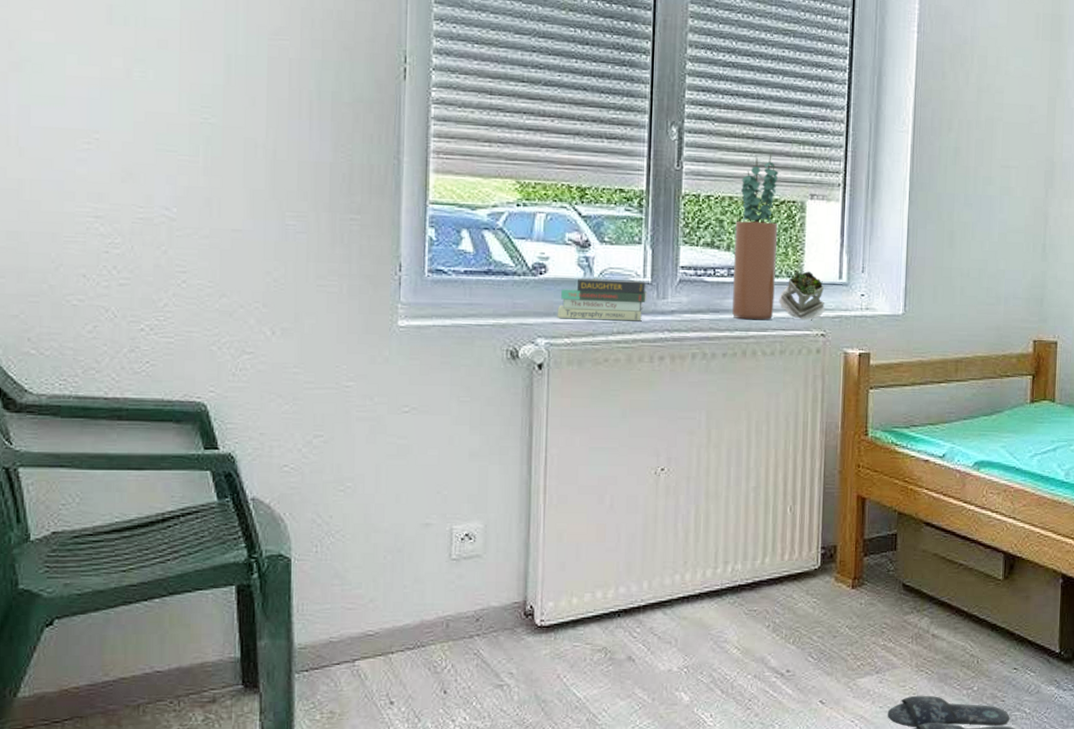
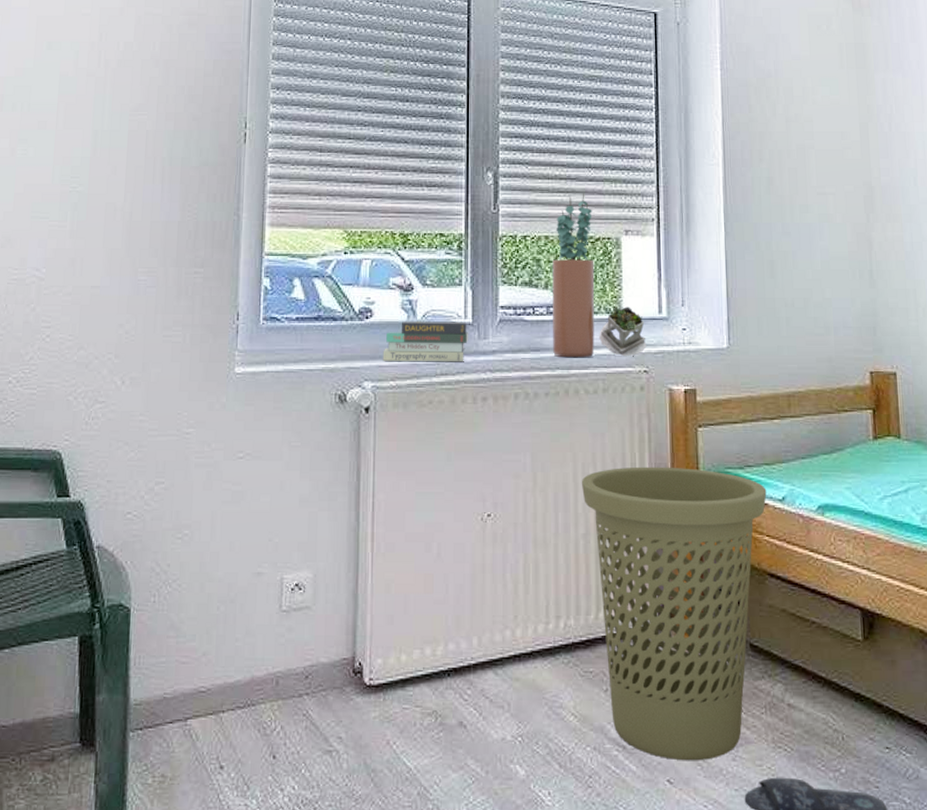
laundry basket: none [754,425,929,685] -> present [581,466,767,761]

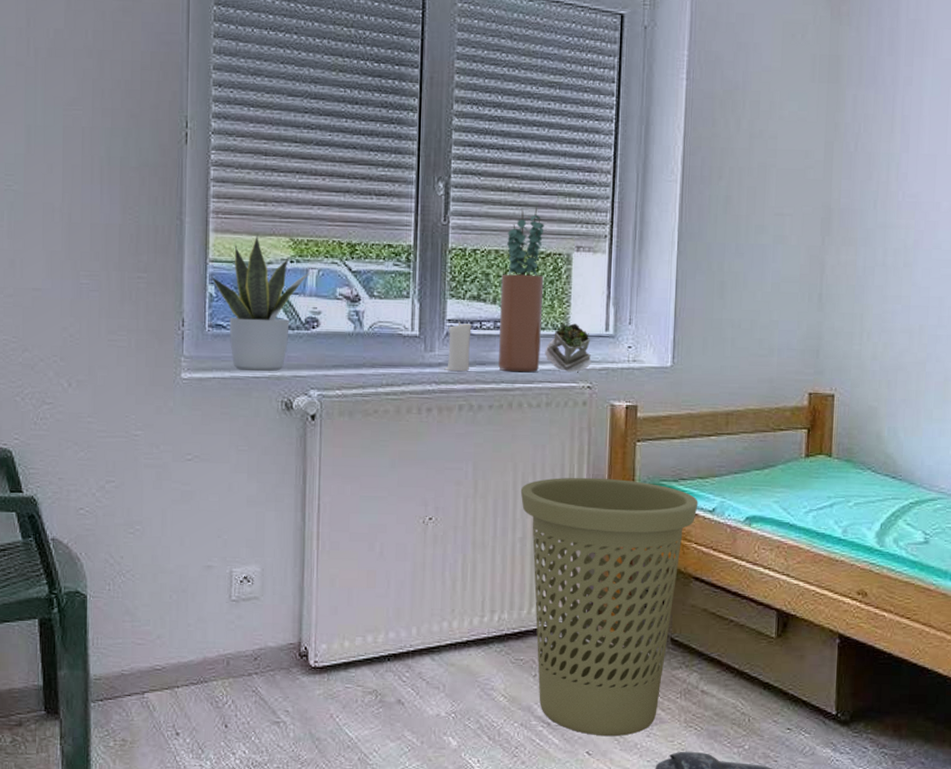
potted plant: none [265,227,367,364] -> present [210,234,313,372]
books: present [382,321,469,362] -> none [329,332,416,374]
candle: none [499,307,524,359] -> present [444,321,472,372]

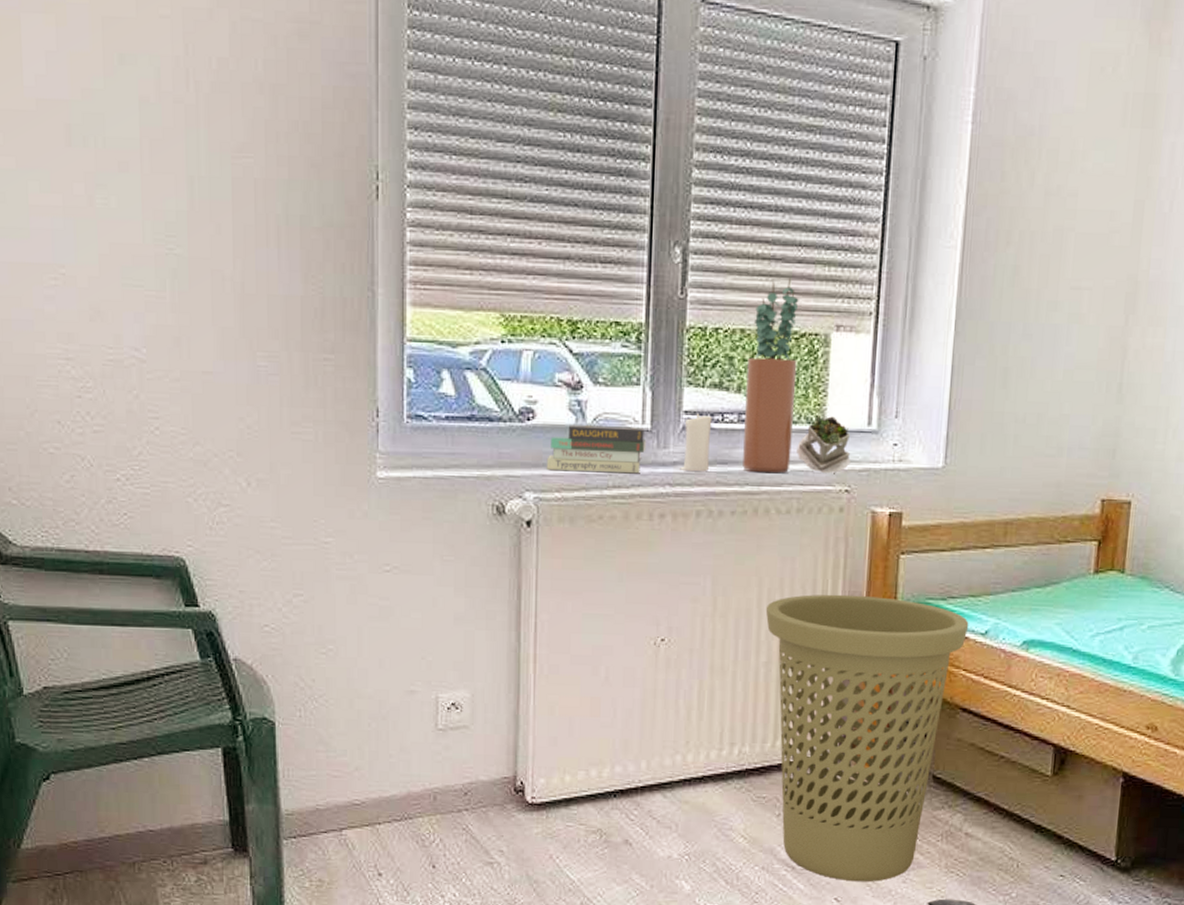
potted plant: present [210,234,313,372] -> none [408,309,528,471]
books: none [329,332,416,374] -> present [546,425,647,474]

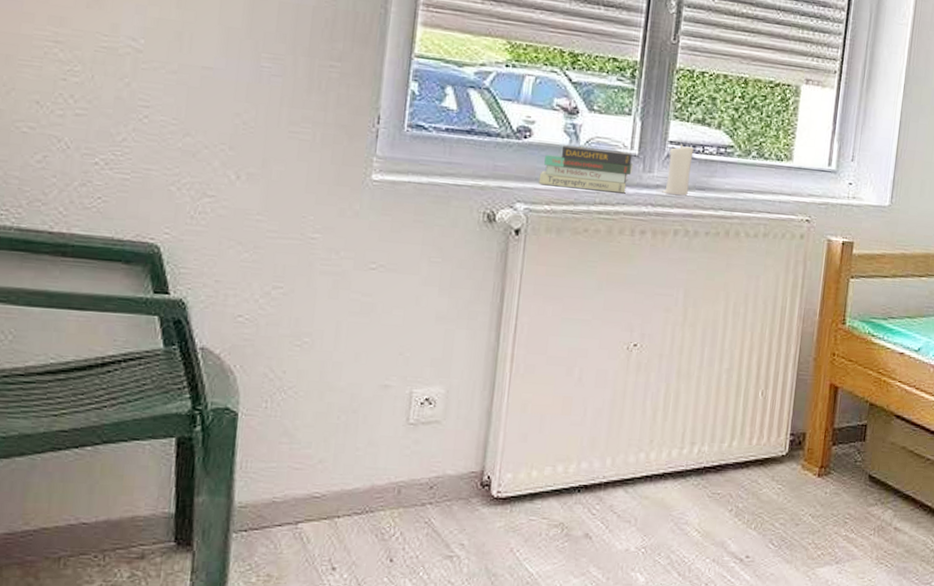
vase: present [743,278,799,474] -> none [718,36,776,202]
laundry basket: present [765,594,969,882] -> none [730,310,905,573]
succulent plant: present [797,414,851,474] -> none [766,153,812,205]

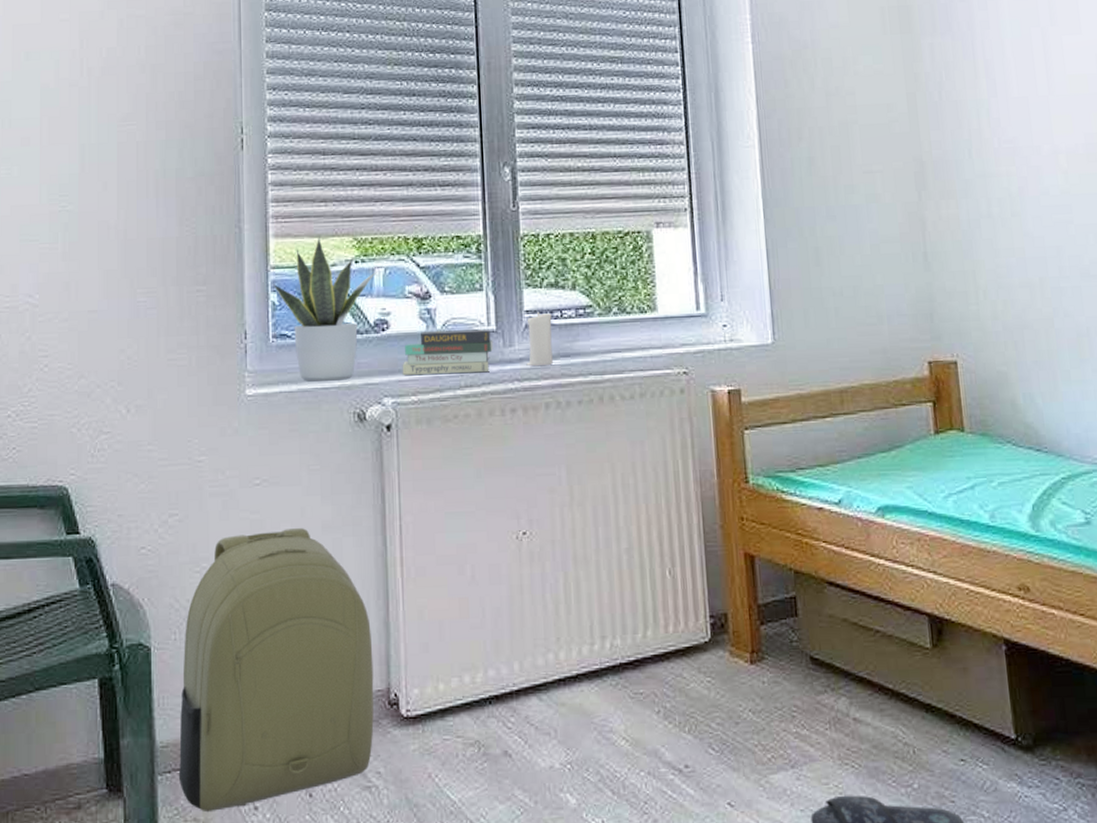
backpack: none [254,314,473,570] -> present [178,528,374,813]
potted plant: none [414,33,530,180] -> present [272,236,380,383]

